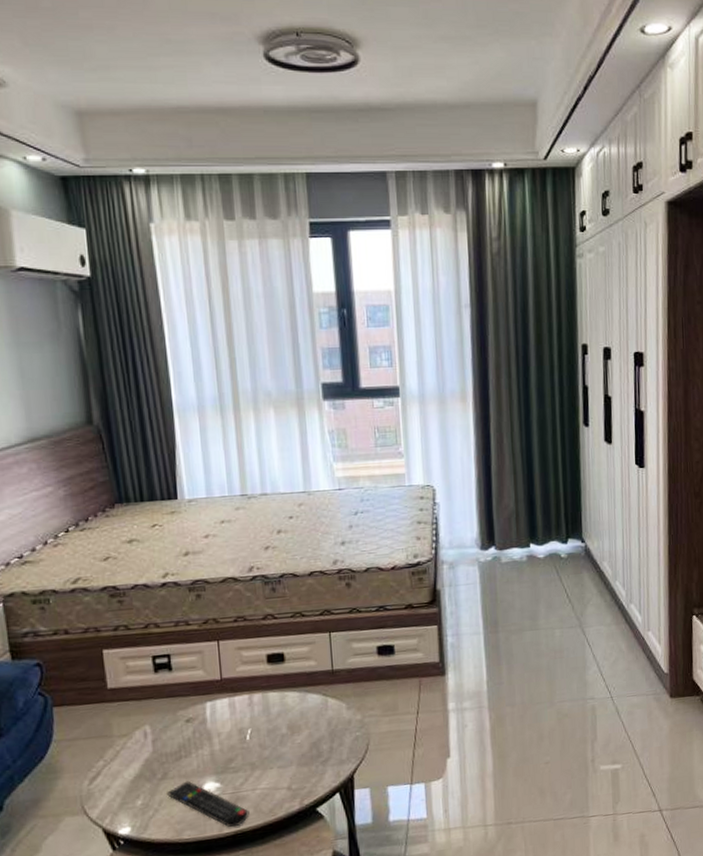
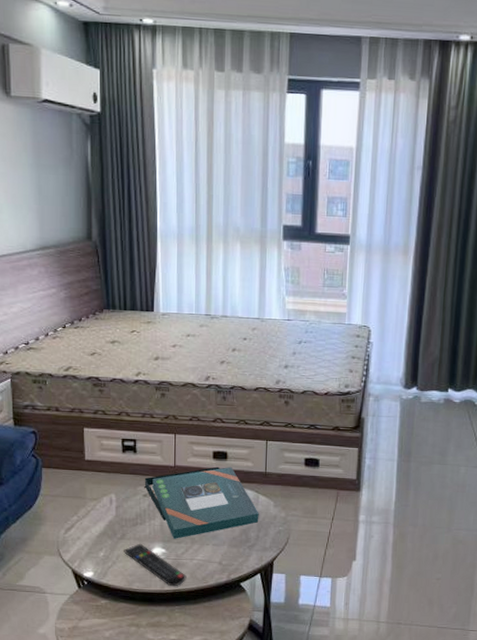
board game: none [185,670,331,768] -> present [144,466,259,539]

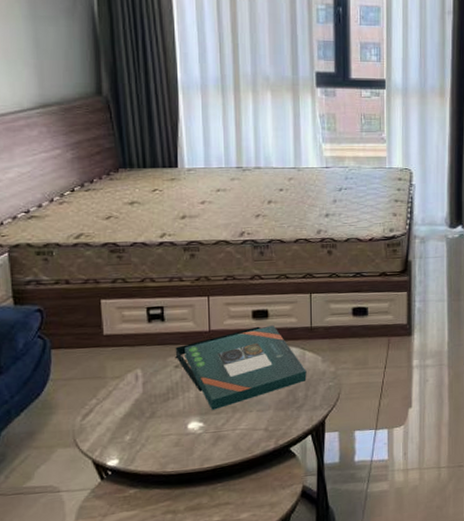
remote control: present [124,543,187,587] -> none [154,420,229,463]

